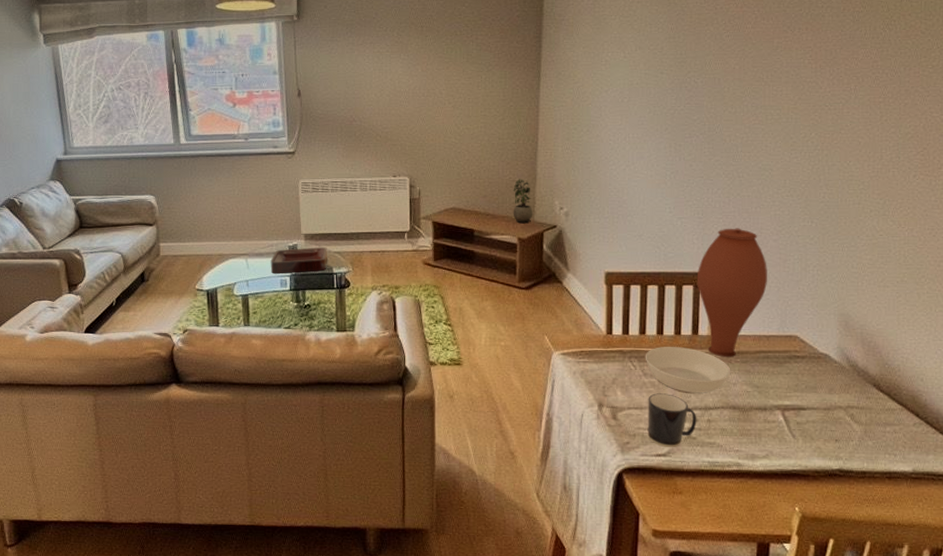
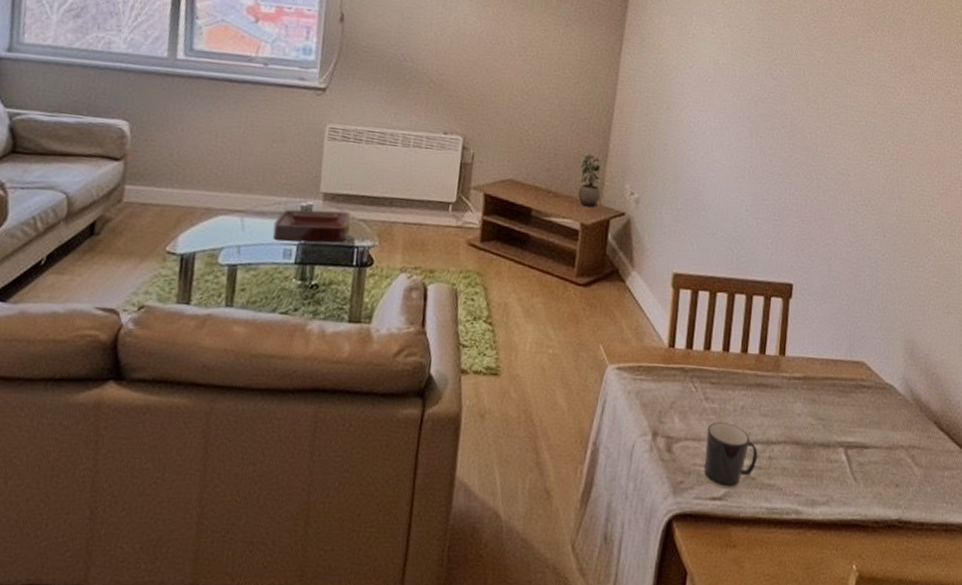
bowl: present [645,346,731,394] -> none [707,366,797,425]
vase: present [696,228,767,357] -> none [768,235,839,383]

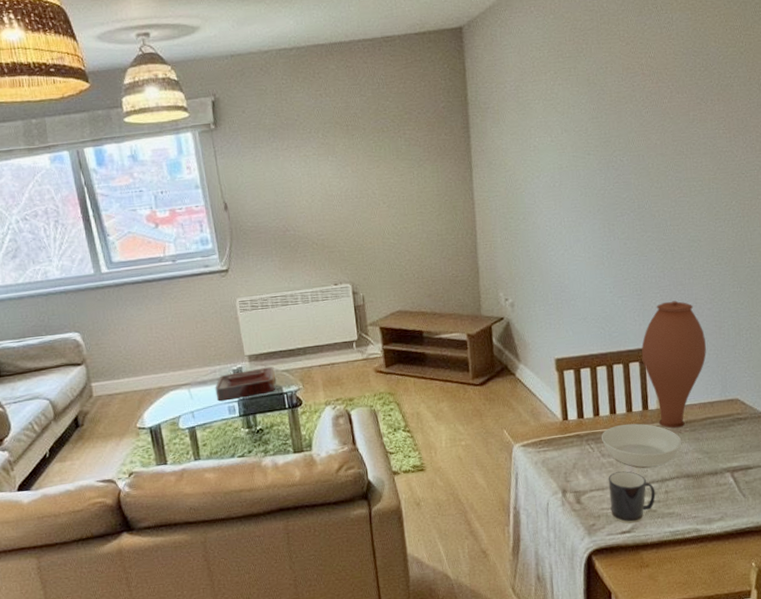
potted plant: present [577,154,601,206] -> none [457,274,480,319]
bowl: none [707,366,797,425] -> present [601,423,682,469]
vase: none [768,235,839,383] -> present [641,300,706,429]

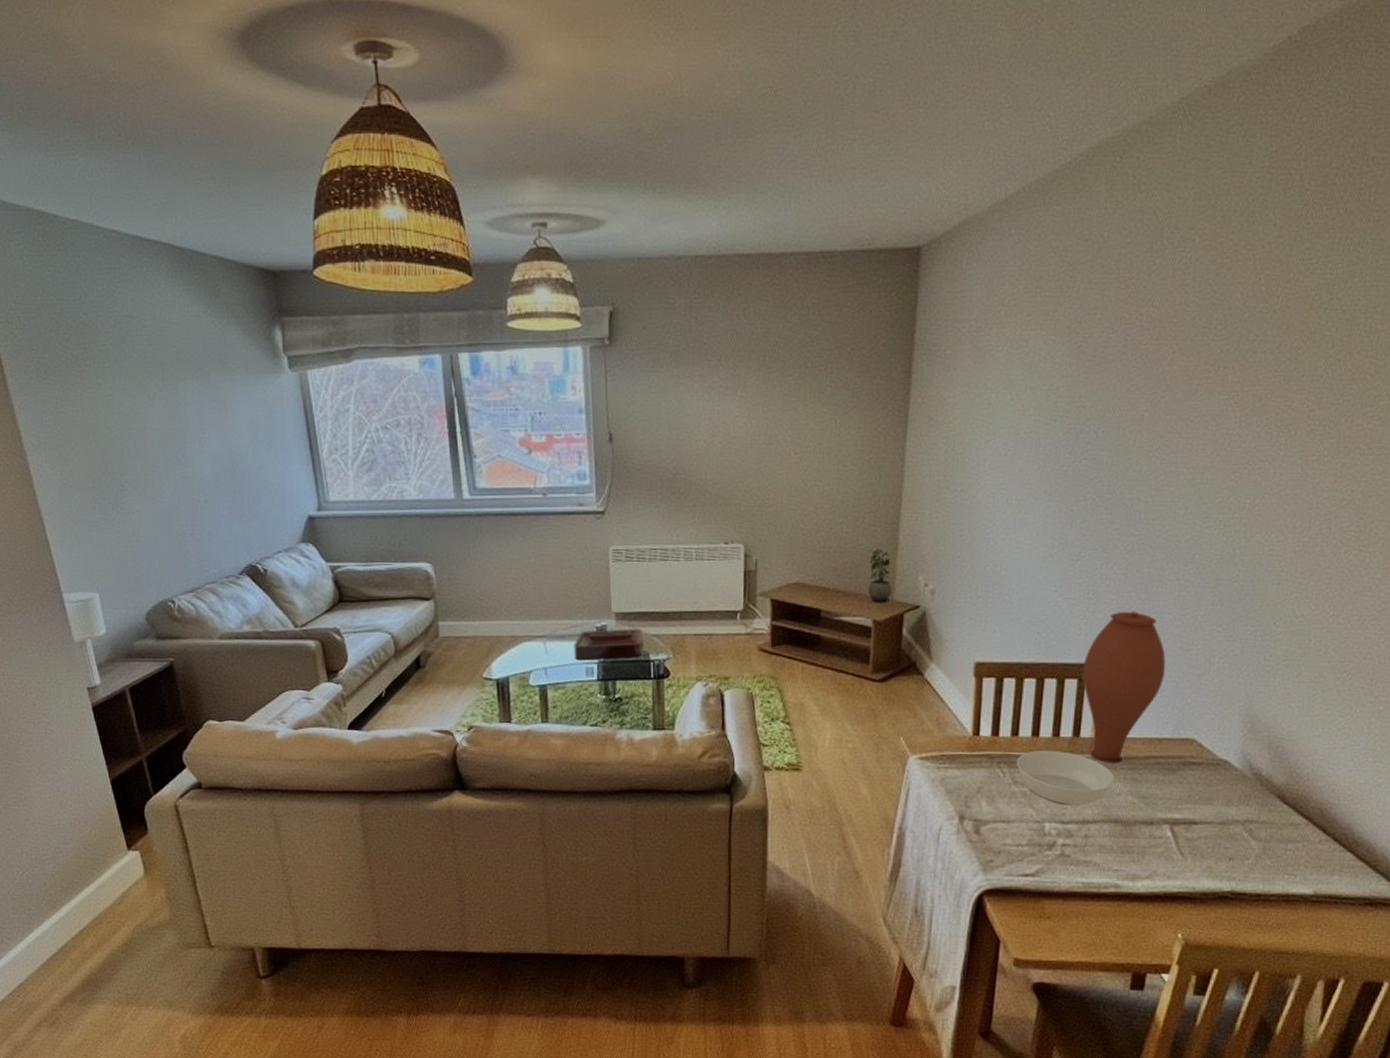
potted plant: none [457,274,480,319] -> present [868,548,893,602]
mug: present [608,471,656,524] -> none [1014,804,1073,867]

